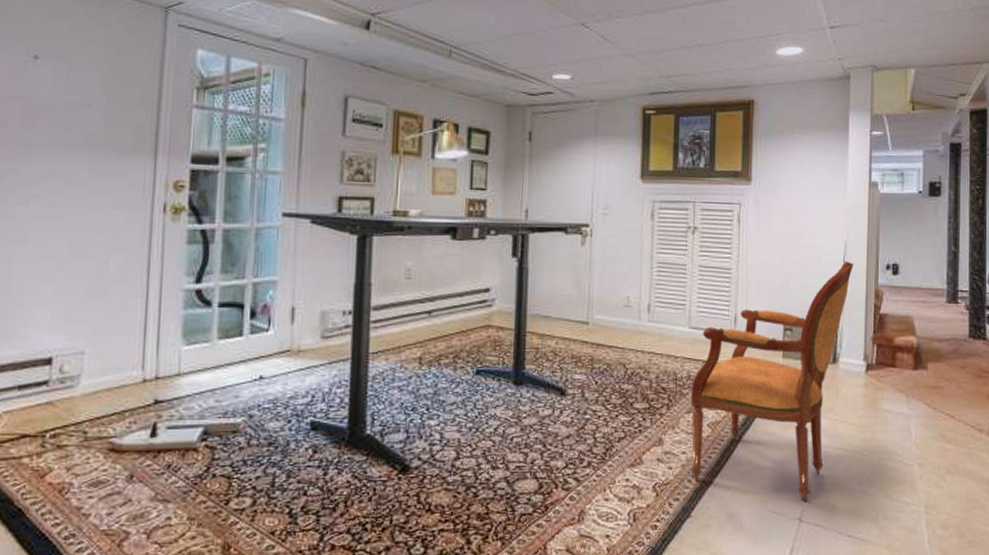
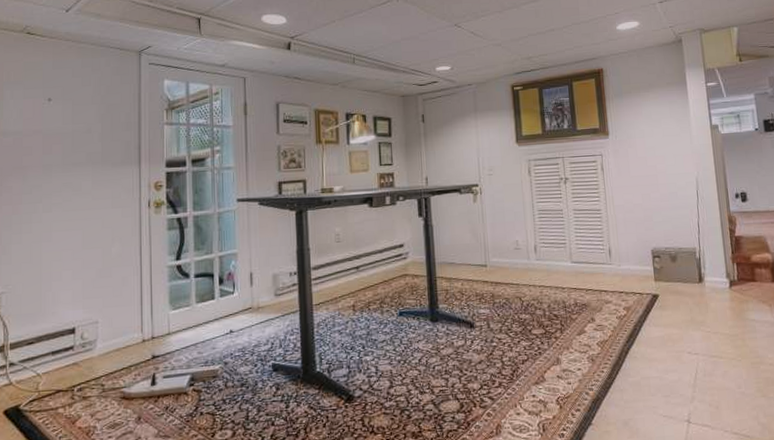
armchair: present [690,260,854,502] -> none [579,194,707,406]

